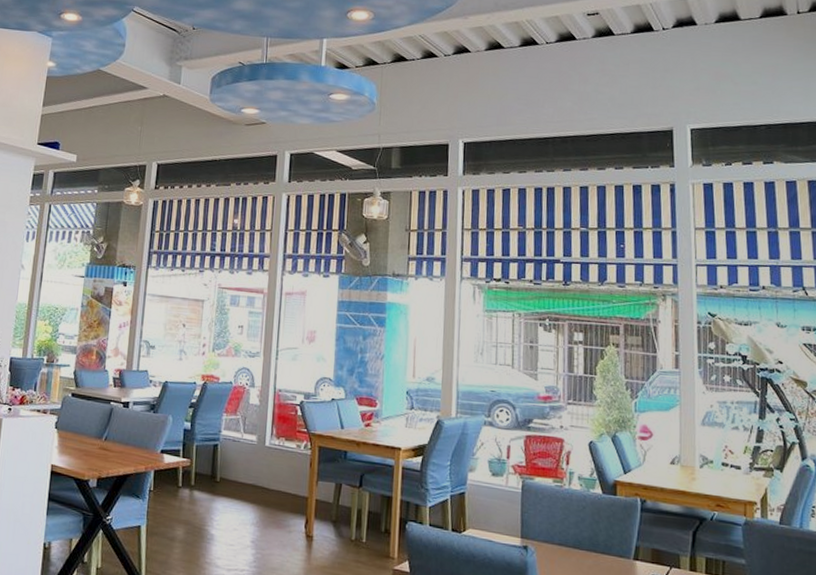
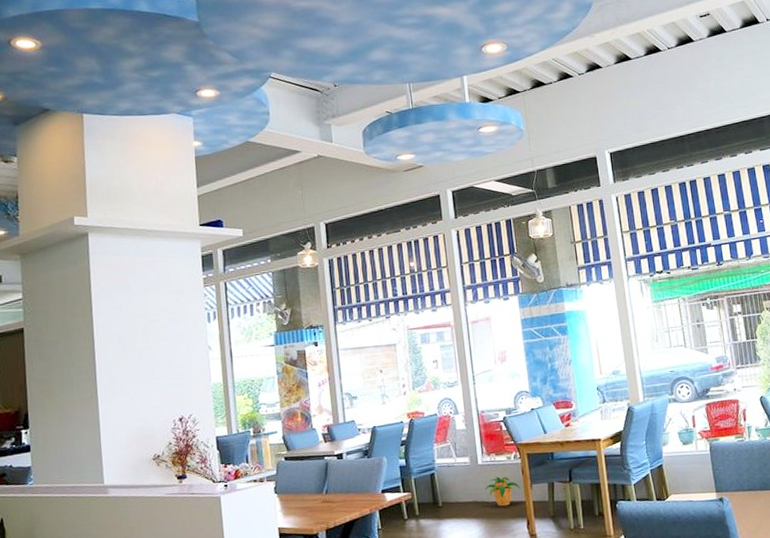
potted plant: none [268,463,305,498] -> present [485,476,521,507]

